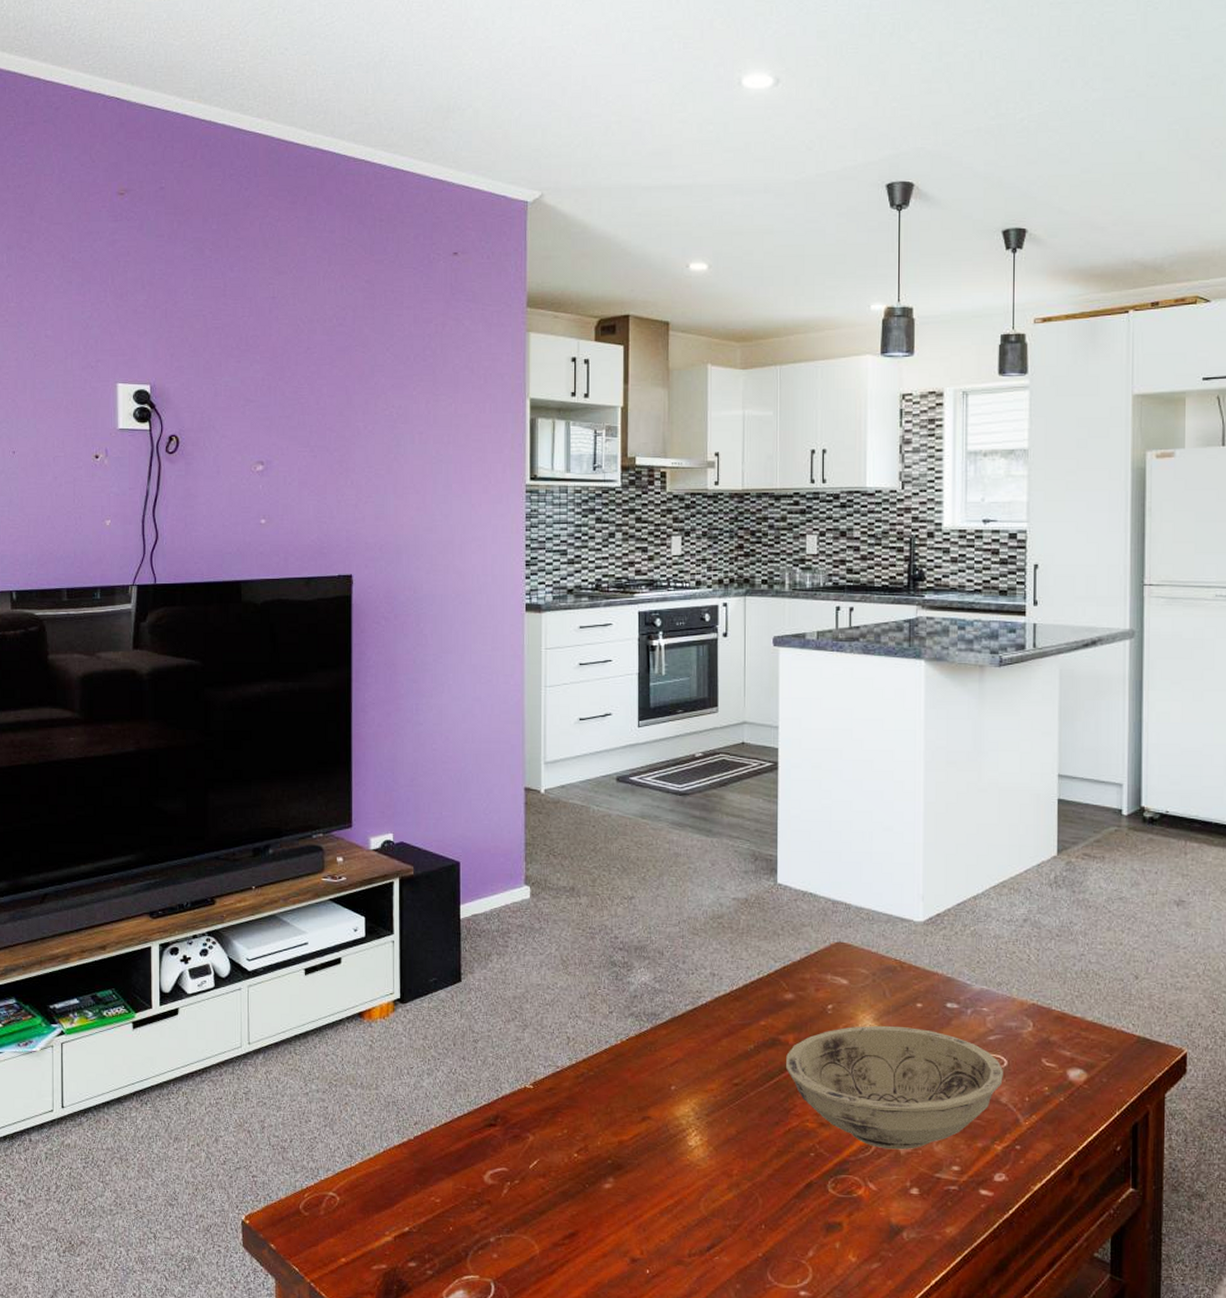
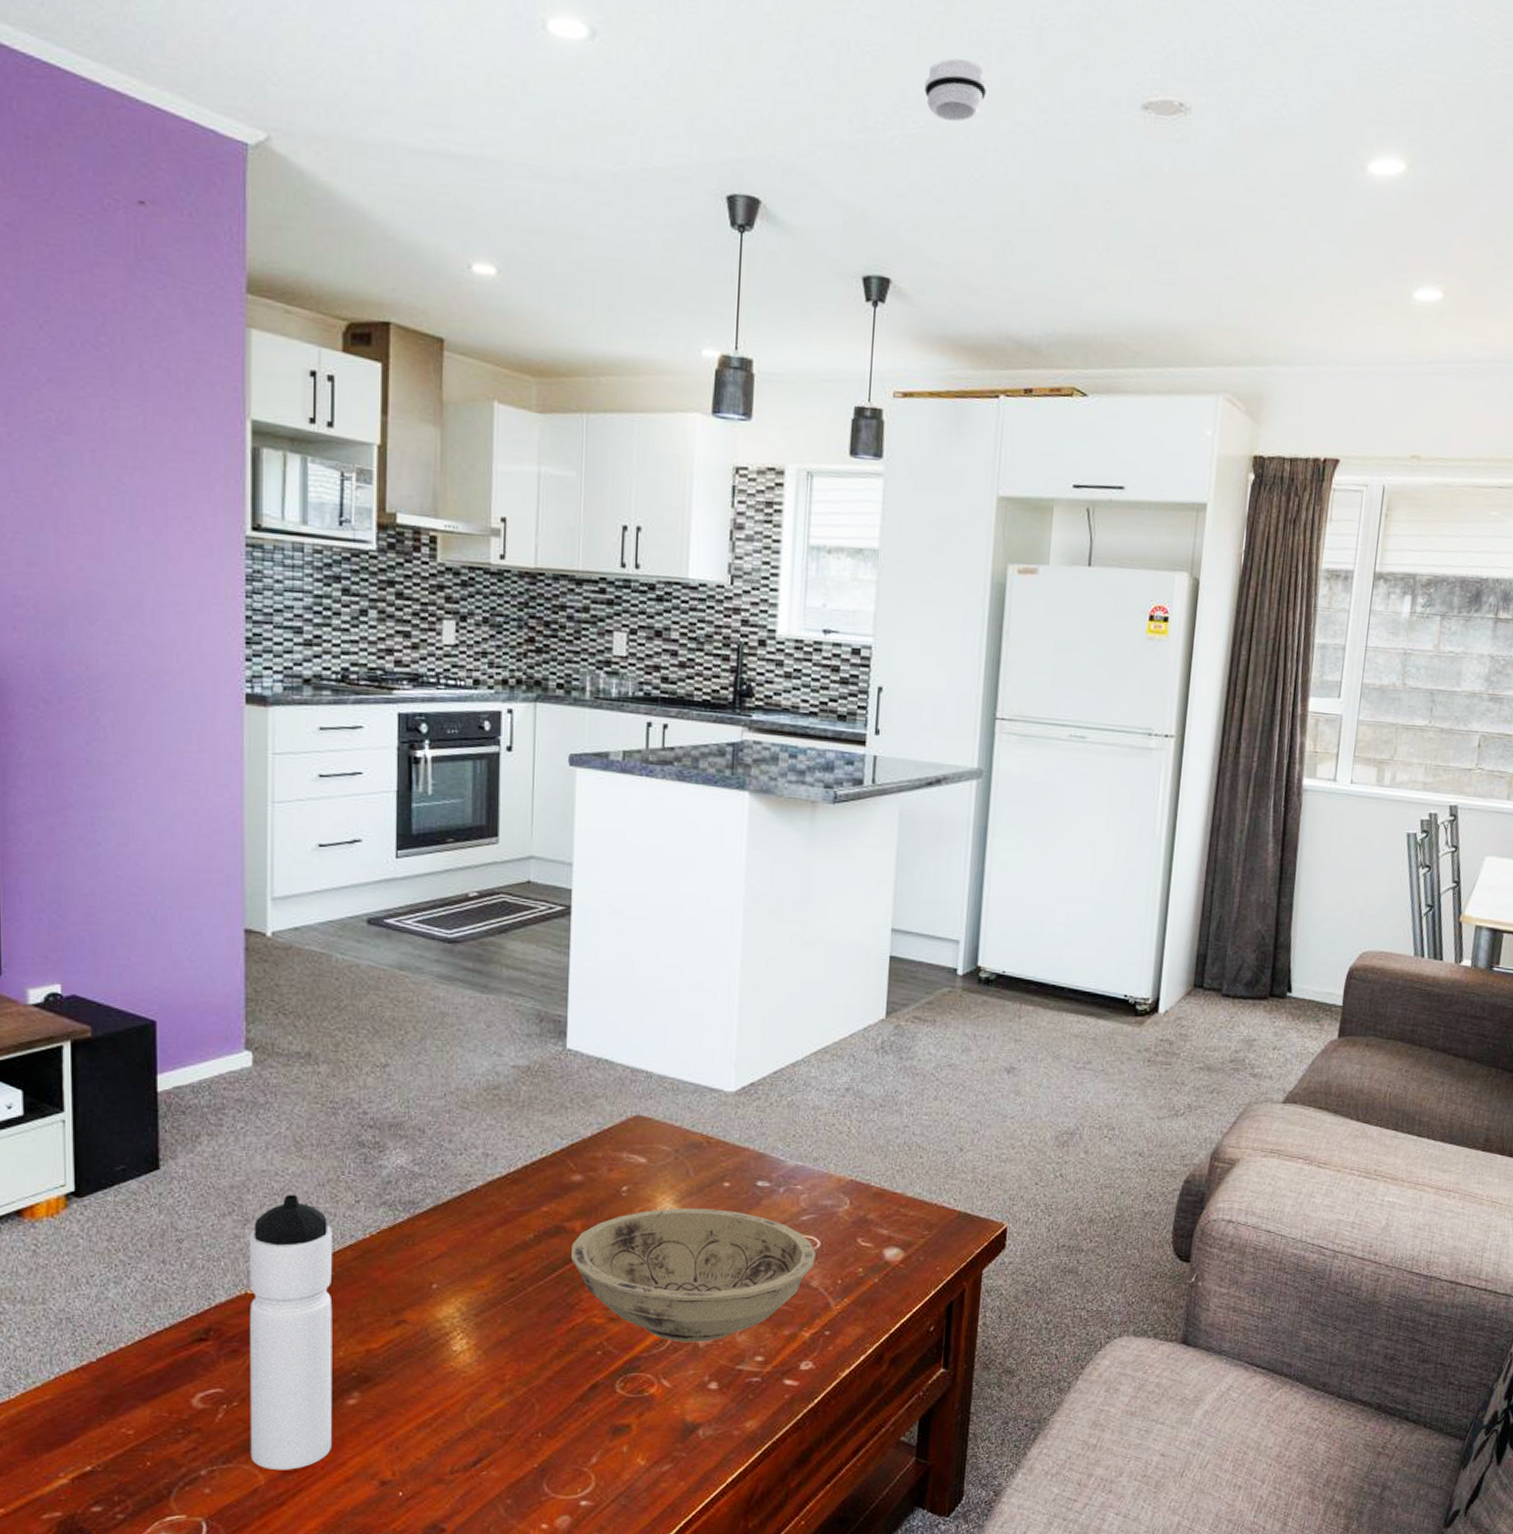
water bottle: none [527,1005,592,1243] -> present [249,1194,333,1471]
smoke detector: none [1046,49,1102,98] -> present [924,58,988,122]

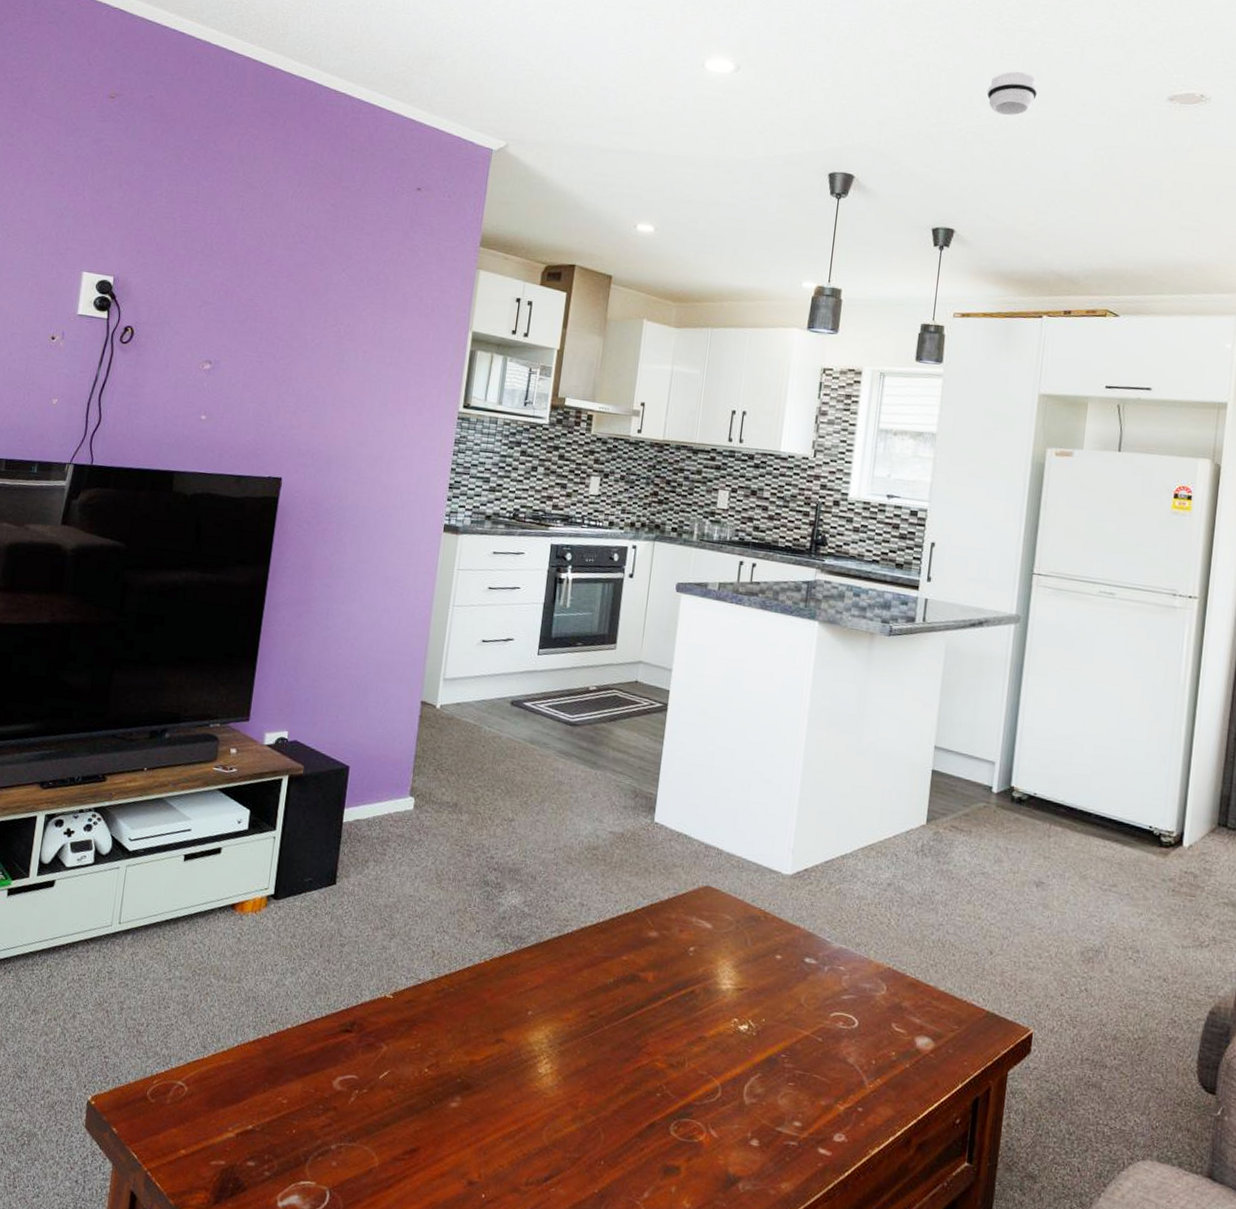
water bottle: present [249,1194,333,1471] -> none [370,918,456,1158]
bowl: present [571,1207,816,1343] -> none [642,971,853,1100]

